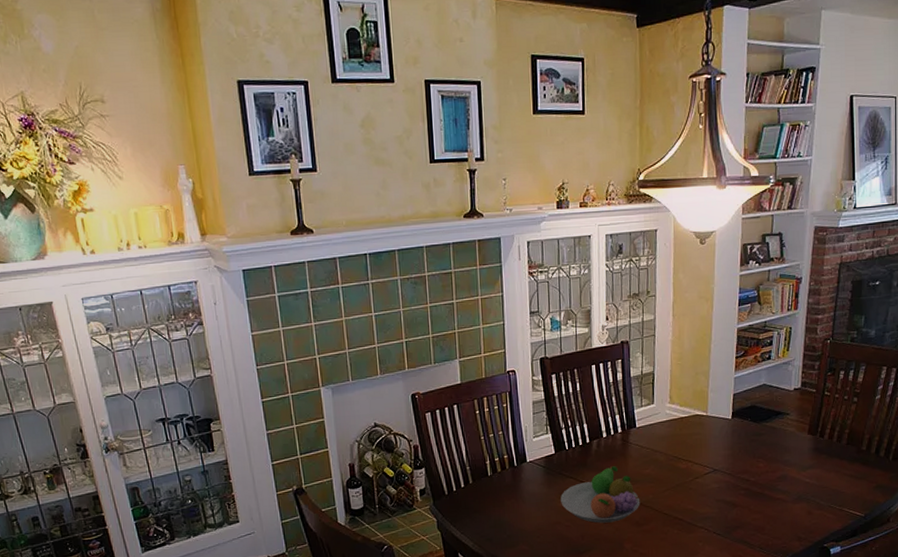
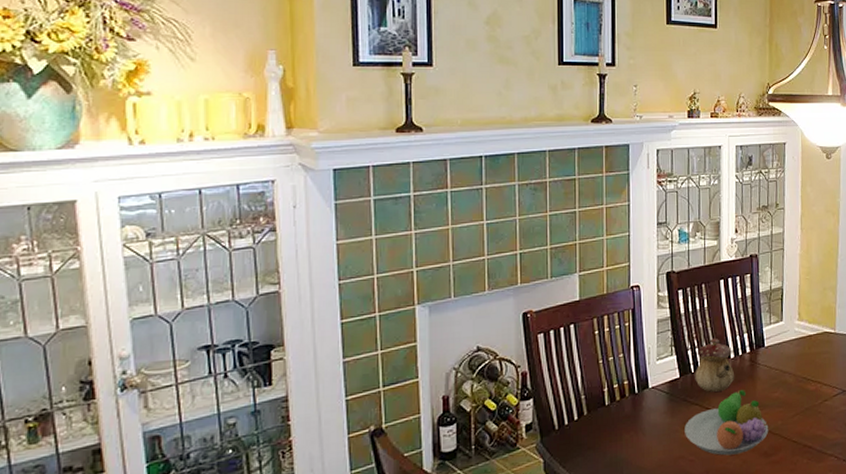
teapot: none [569,418,606,467] -> present [695,338,734,392]

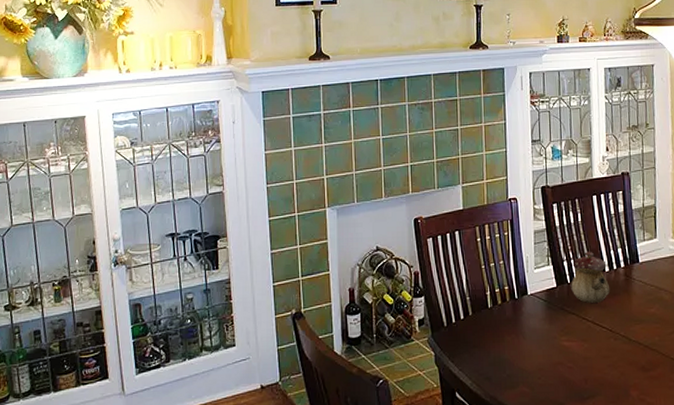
fruit bowl: present [685,390,769,456] -> none [562,303,646,366]

